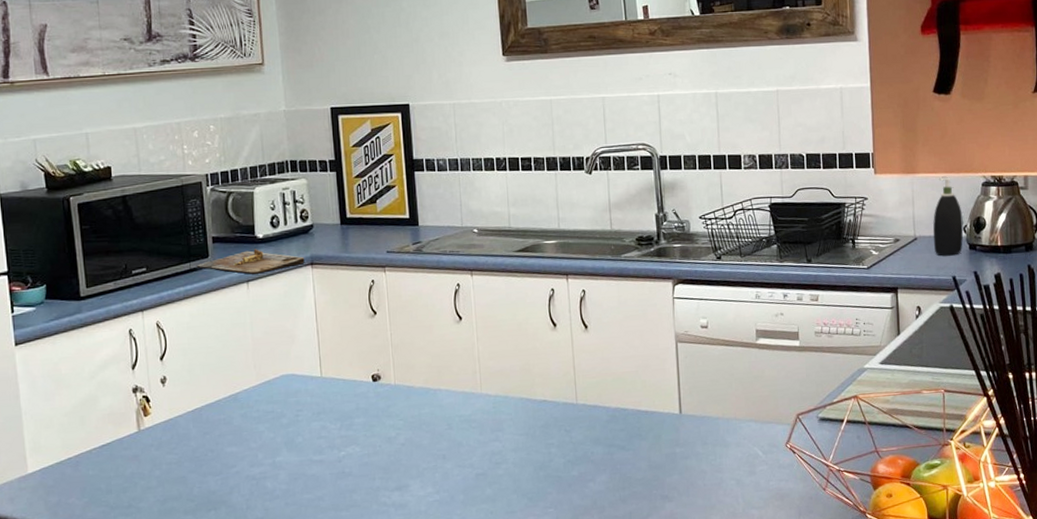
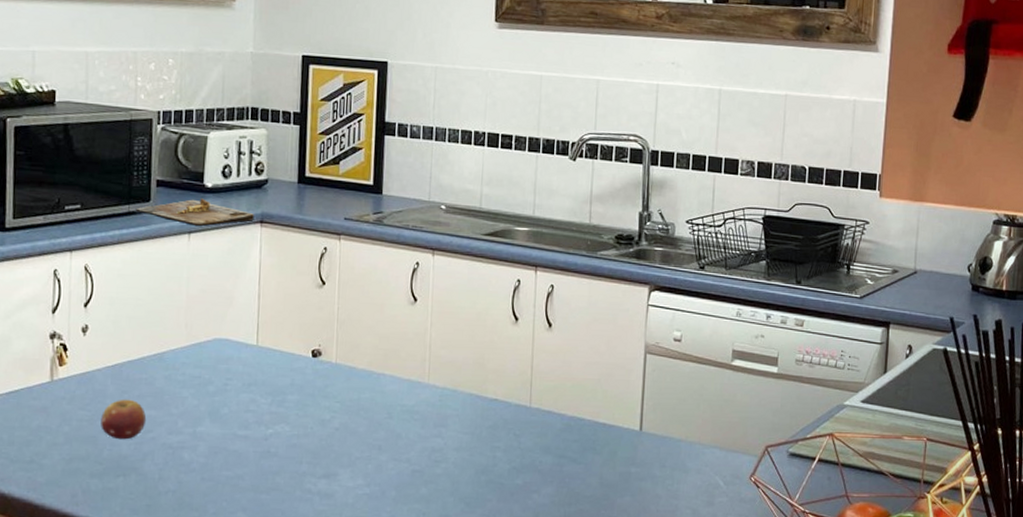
fruit: none [188,439,229,477] -> present [101,399,147,440]
soap dispenser: present [933,178,964,256] -> none [934,211,969,295]

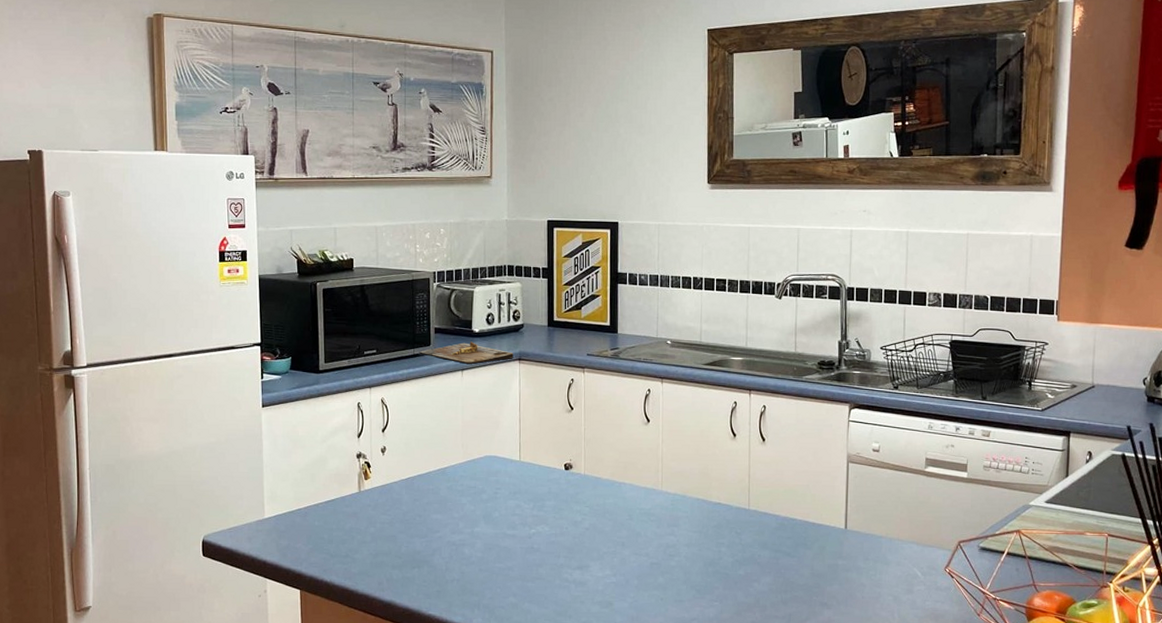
fruit: present [101,399,147,440] -> none [399,505,434,539]

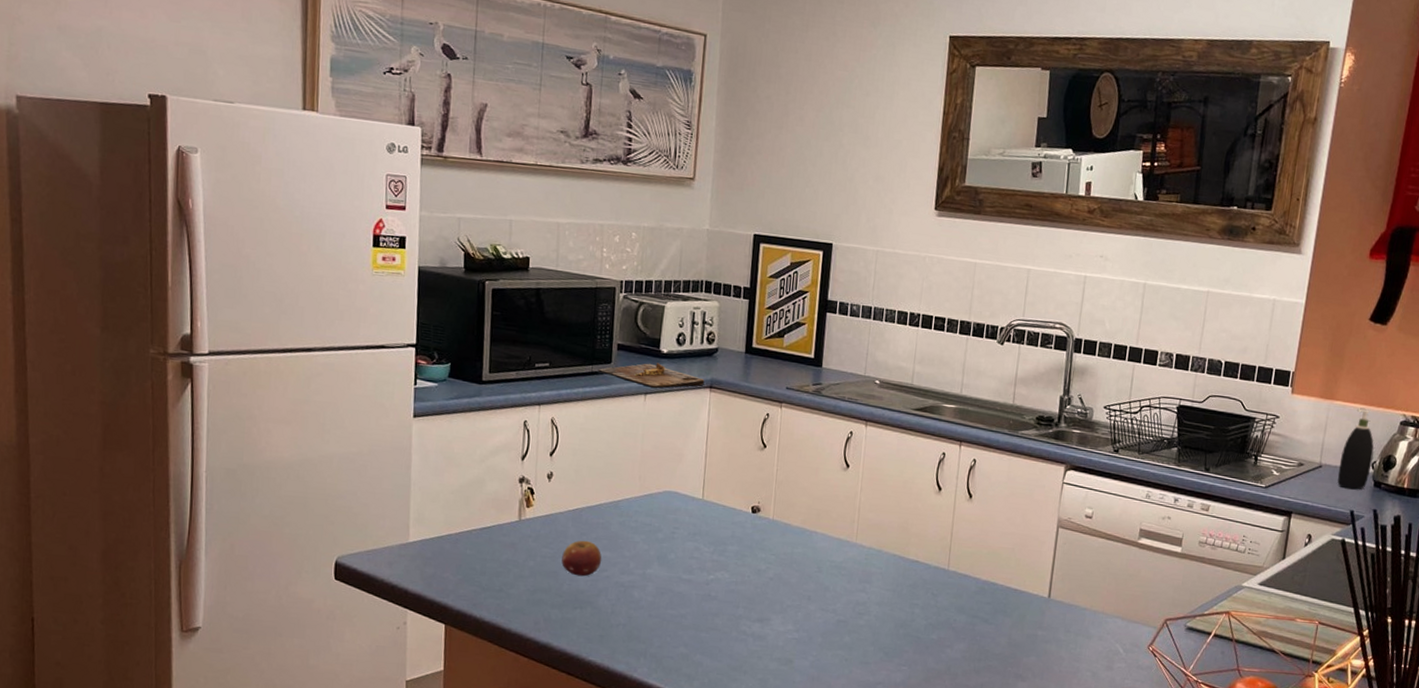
fruit: none [399,505,434,539] -> present [561,540,602,577]
soap dispenser: none [1111,331,1144,406] -> present [1337,410,1374,490]

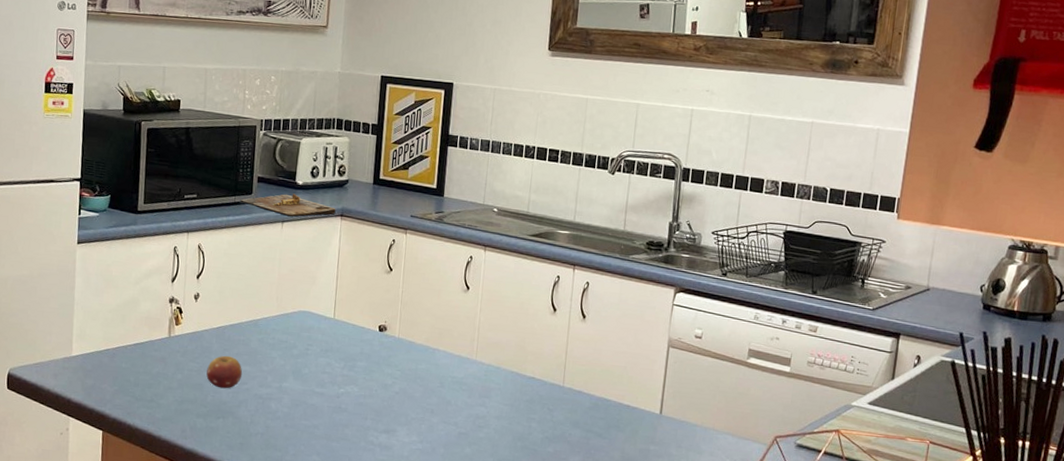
soap dispenser: present [1337,410,1374,490] -> none [946,234,983,312]

